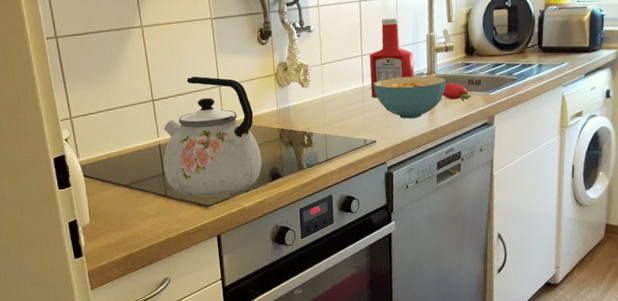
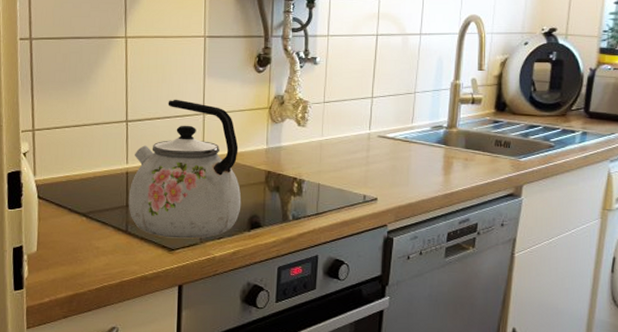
ketchup bottle: present [369,17,415,98] -> none [377,57,434,149]
cereal bowl: present [374,76,447,119] -> none [382,127,469,178]
fruit: present [442,82,472,100] -> none [463,141,497,163]

